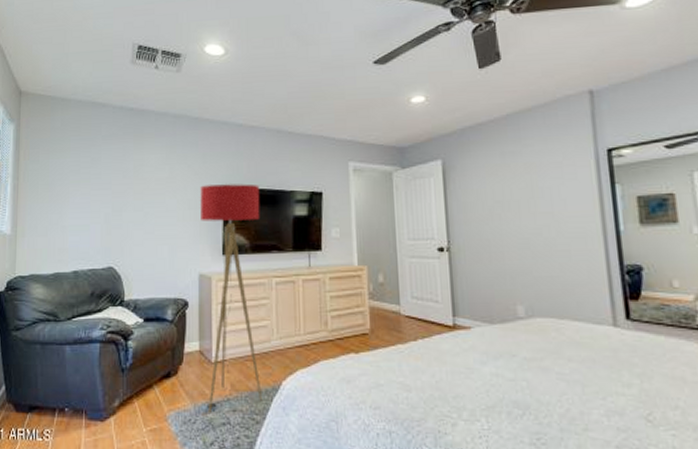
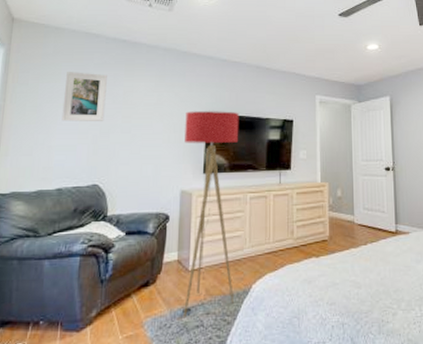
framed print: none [73,145,116,200] -> present [61,72,107,122]

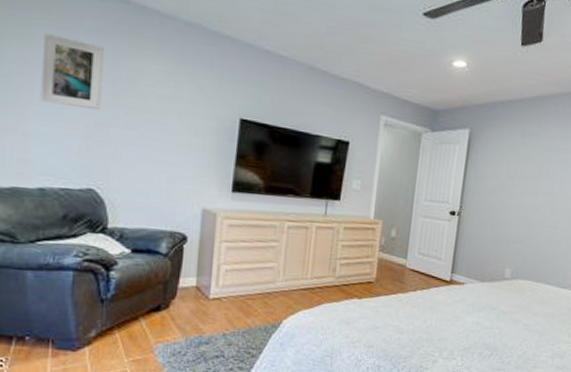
floor lamp: present [182,111,239,317] -> none [200,112,282,346]

